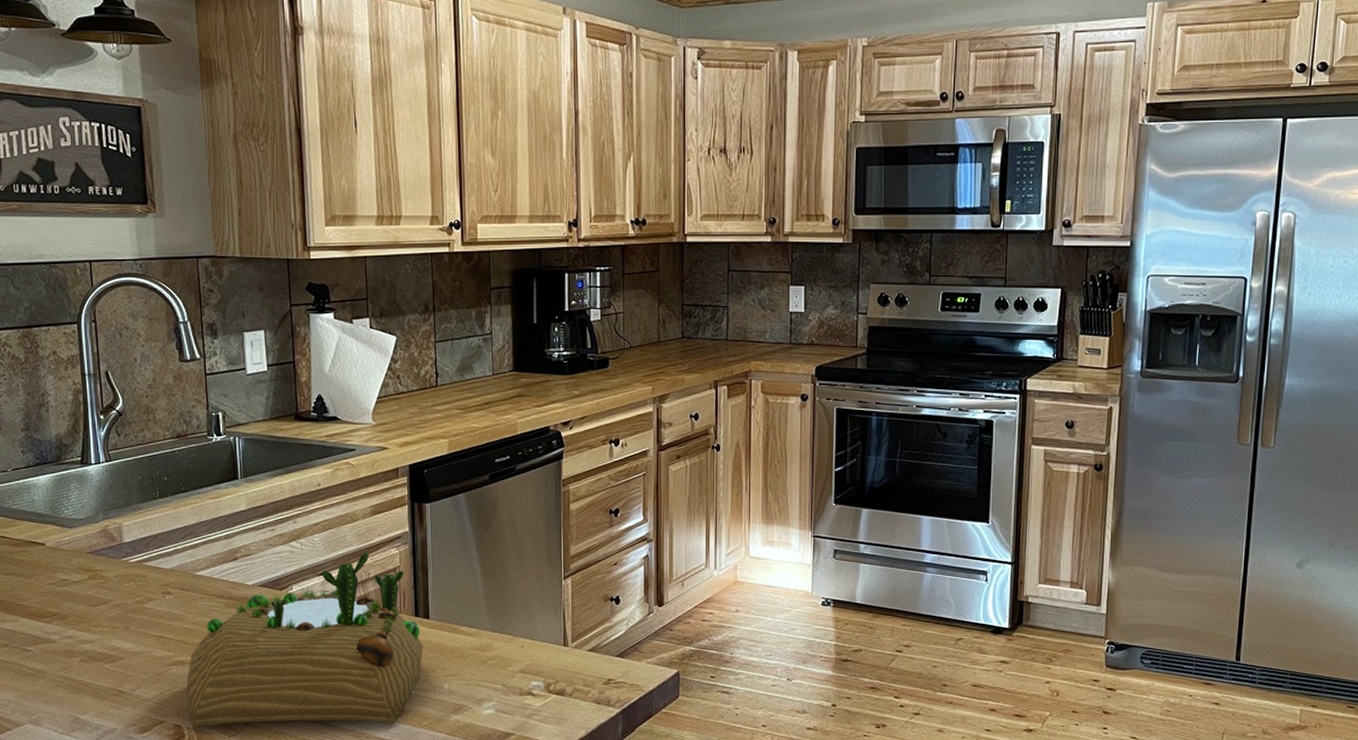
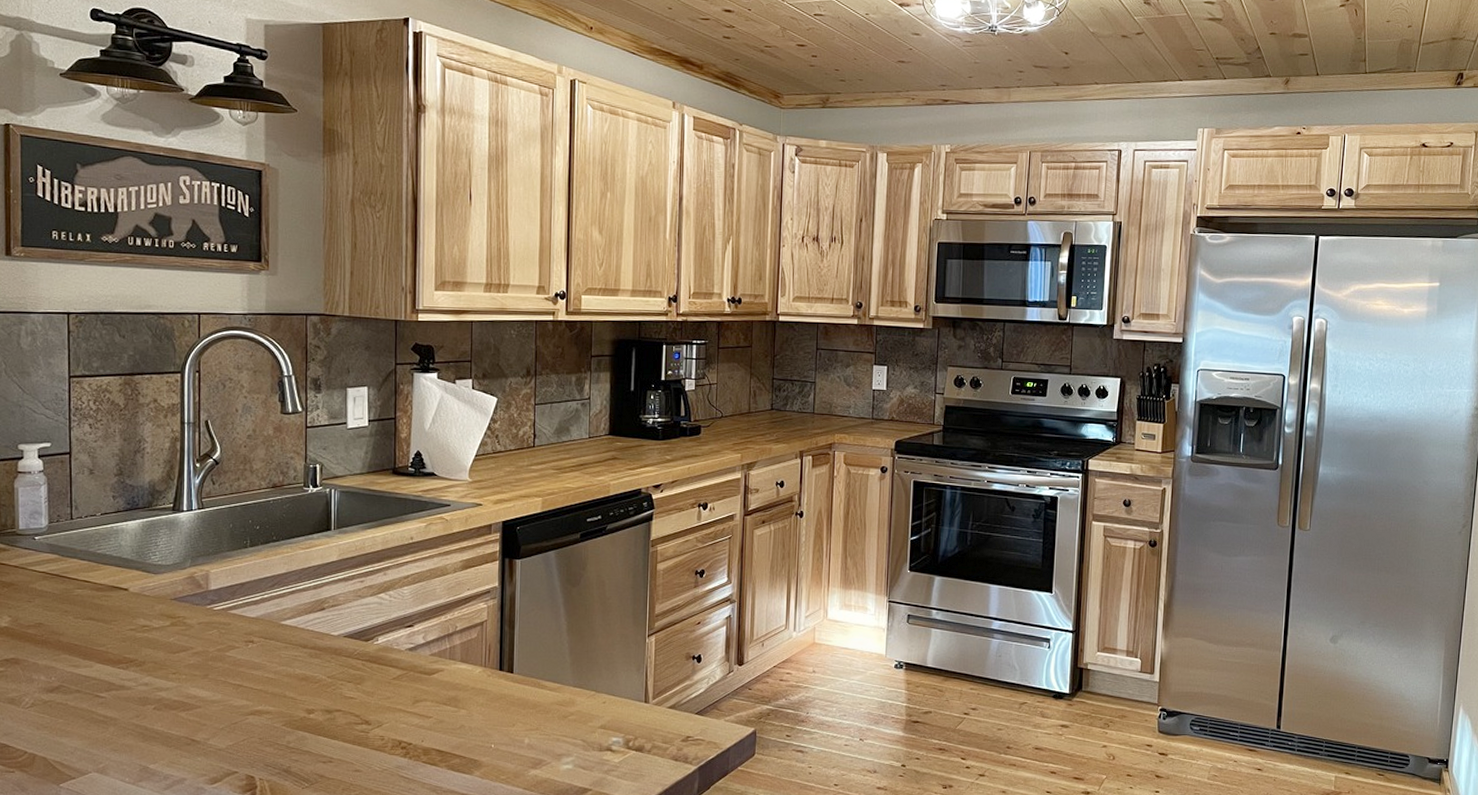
succulent planter: present [186,551,423,729] -> none [262,605,506,780]

